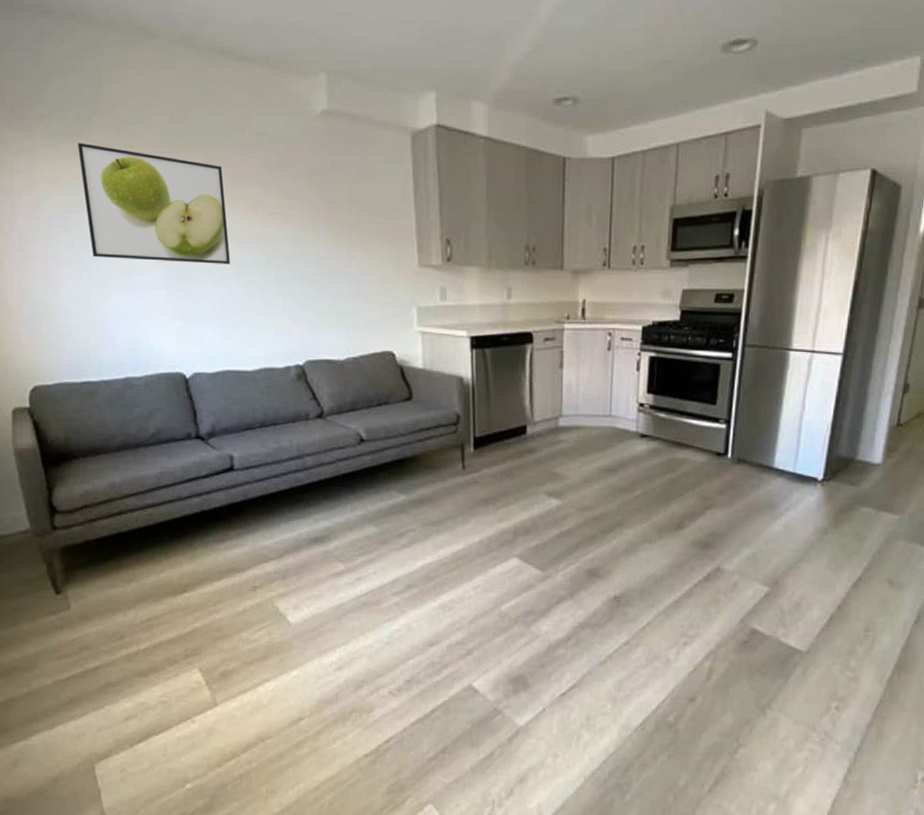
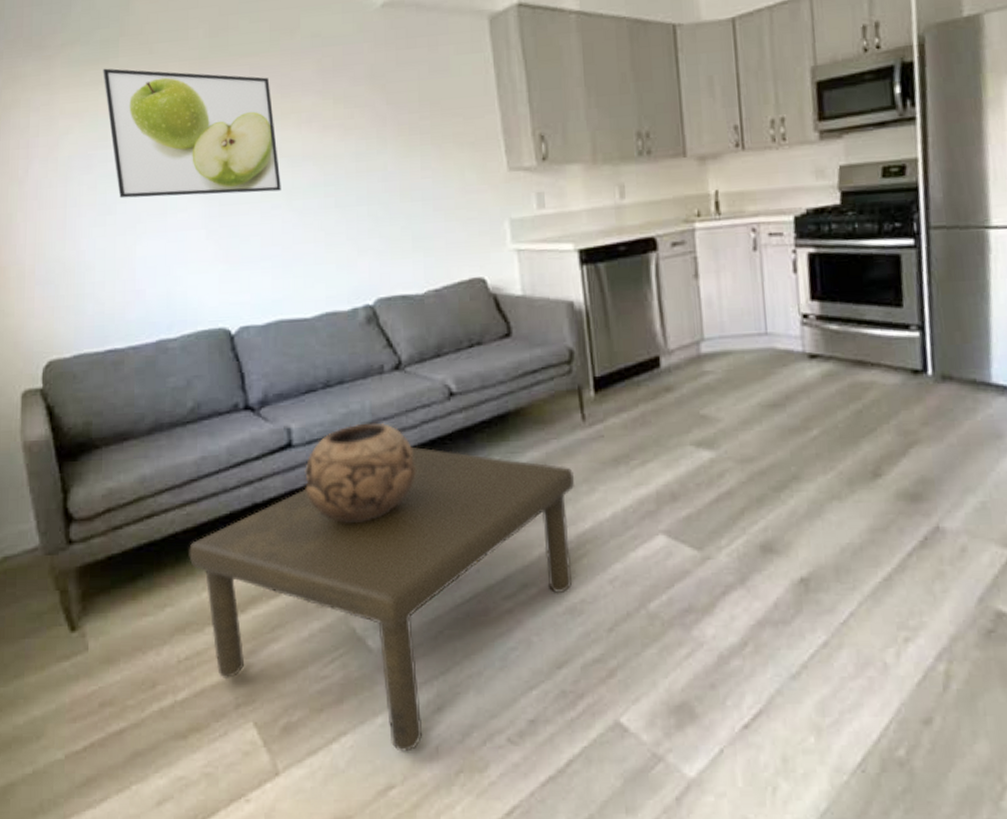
coffee table: none [150,478,454,697] -> present [189,447,575,754]
decorative bowl: none [243,457,331,532] -> present [305,422,416,524]

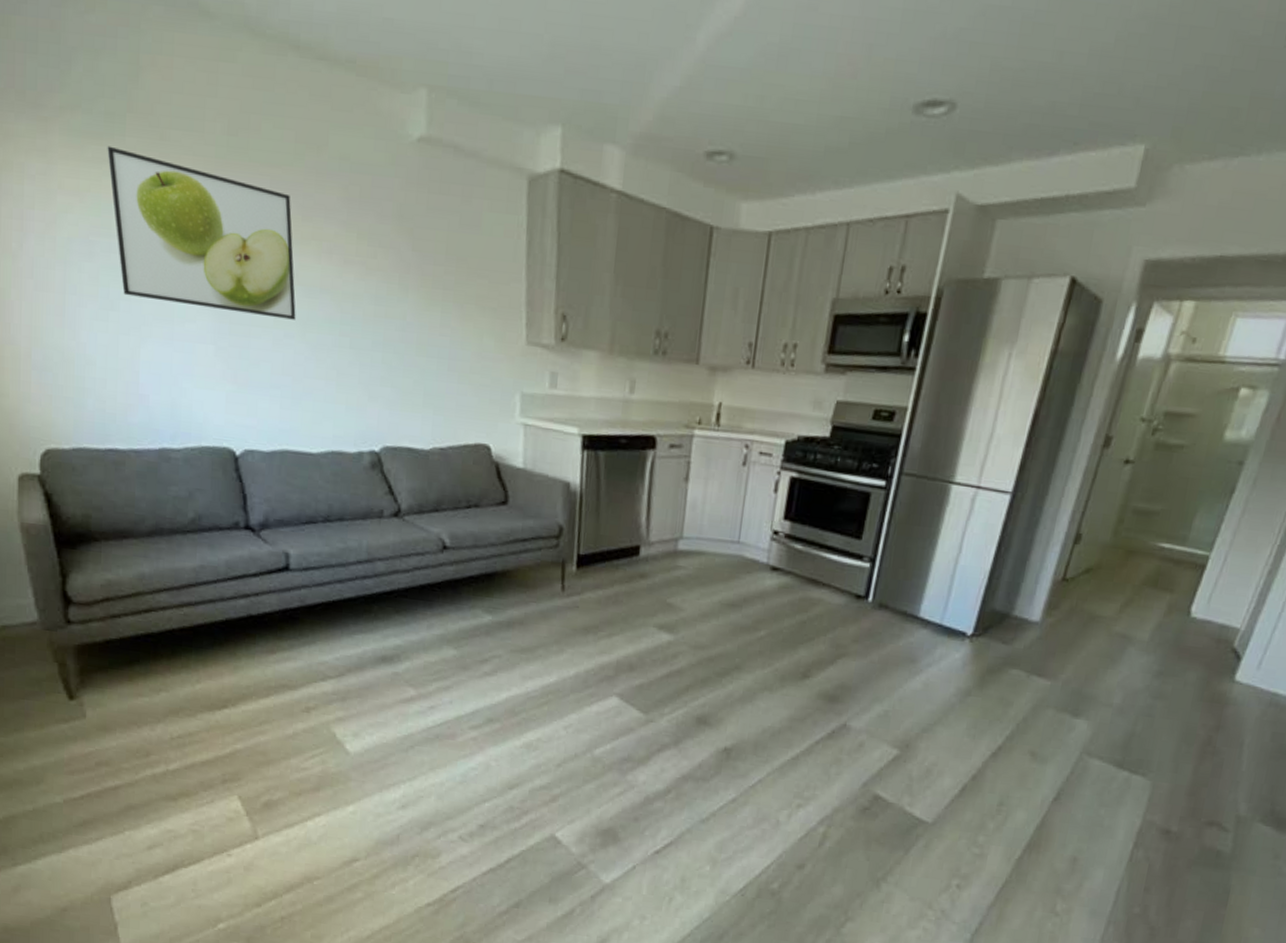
coffee table: present [189,447,575,754] -> none [184,589,548,836]
decorative bowl: present [305,422,416,524] -> none [299,559,404,647]

